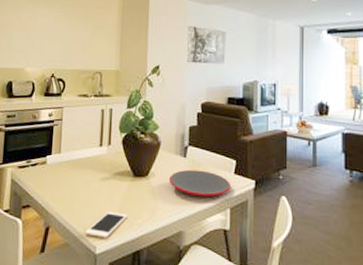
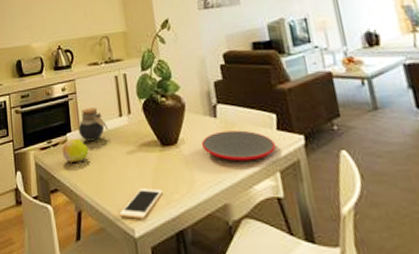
fruit: none [39,160,66,183] -> present [62,138,89,162]
jar: none [58,135,88,166] -> present [78,108,109,142]

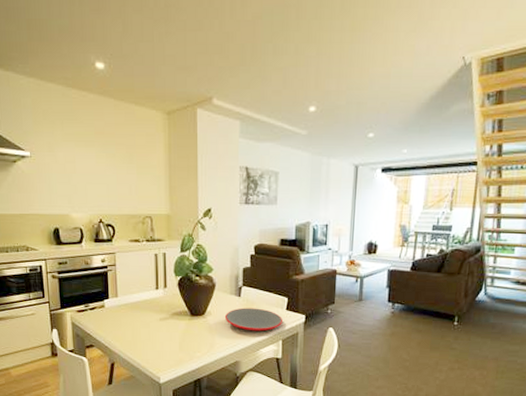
fruit: present [62,138,89,162] -> none [99,304,125,324]
jar: present [78,108,109,142] -> none [116,280,145,308]
cell phone: present [120,188,163,219] -> none [149,347,187,370]

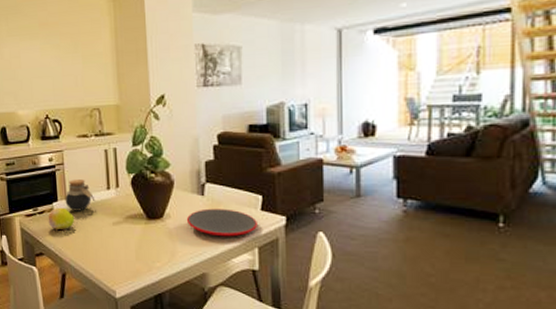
fruit: none [99,304,125,324] -> present [48,207,75,229]
jar: none [116,280,145,308] -> present [65,179,95,211]

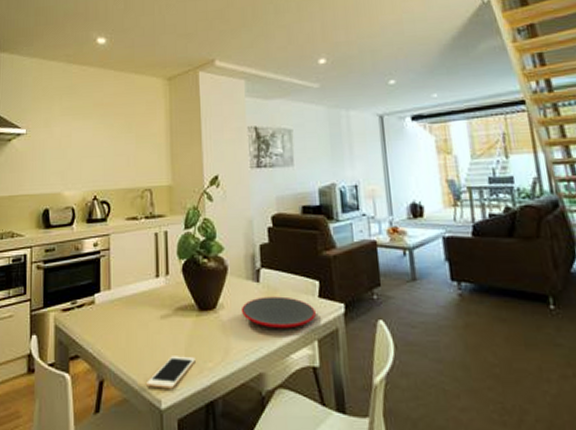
fruit: present [48,207,75,229] -> none [87,299,118,326]
jar: present [65,179,95,211] -> none [108,266,143,304]
cell phone: none [102,256,145,282] -> present [147,356,196,389]

